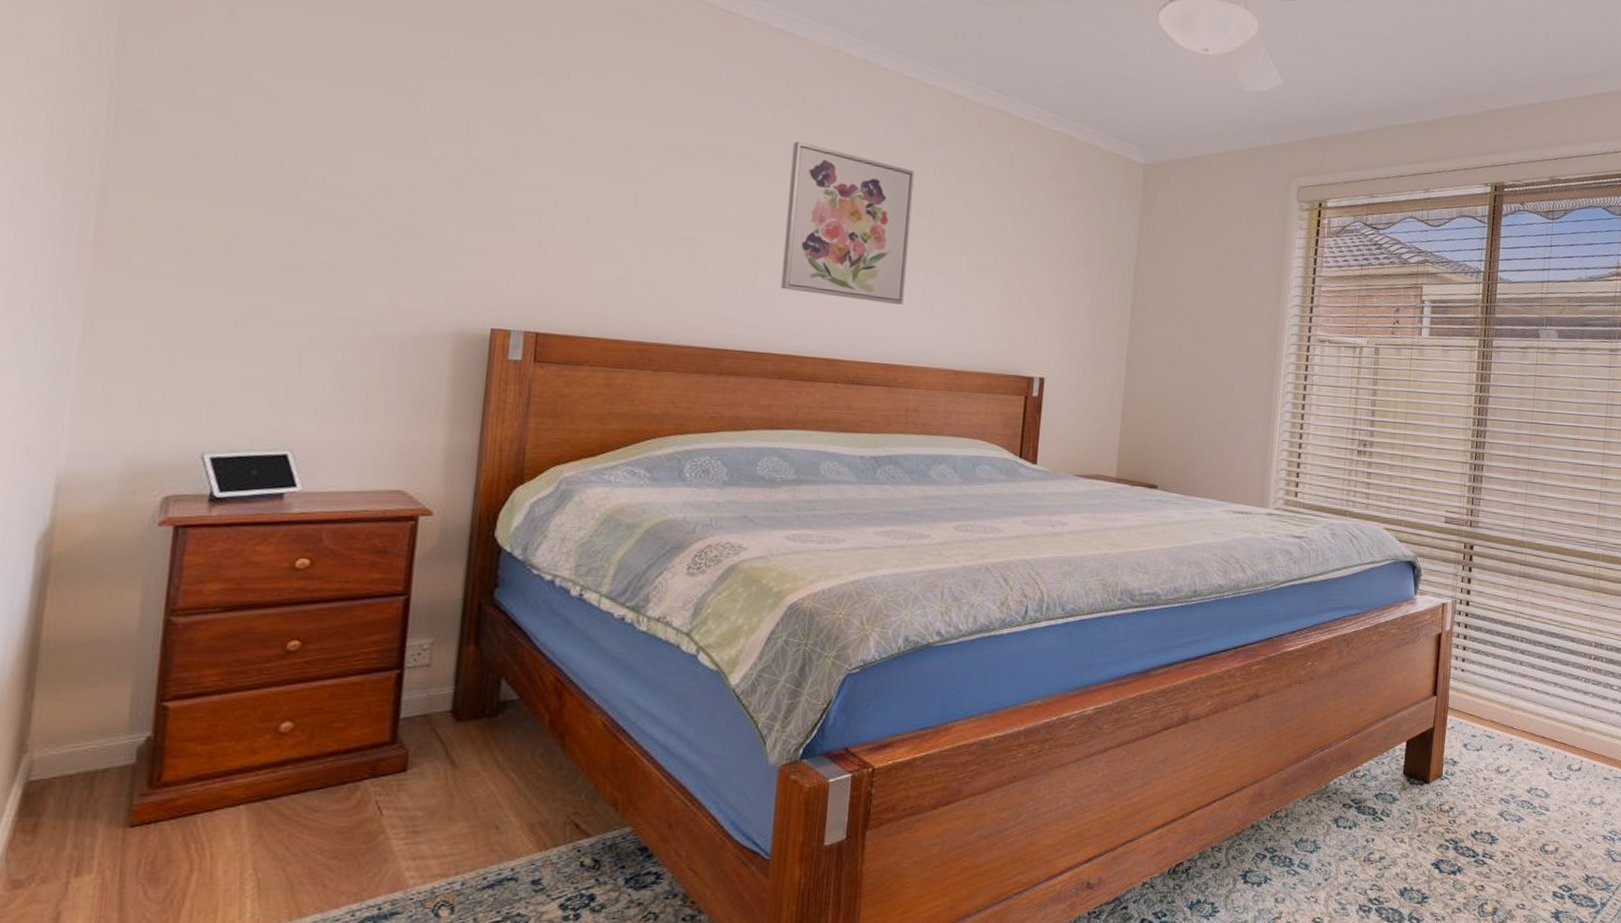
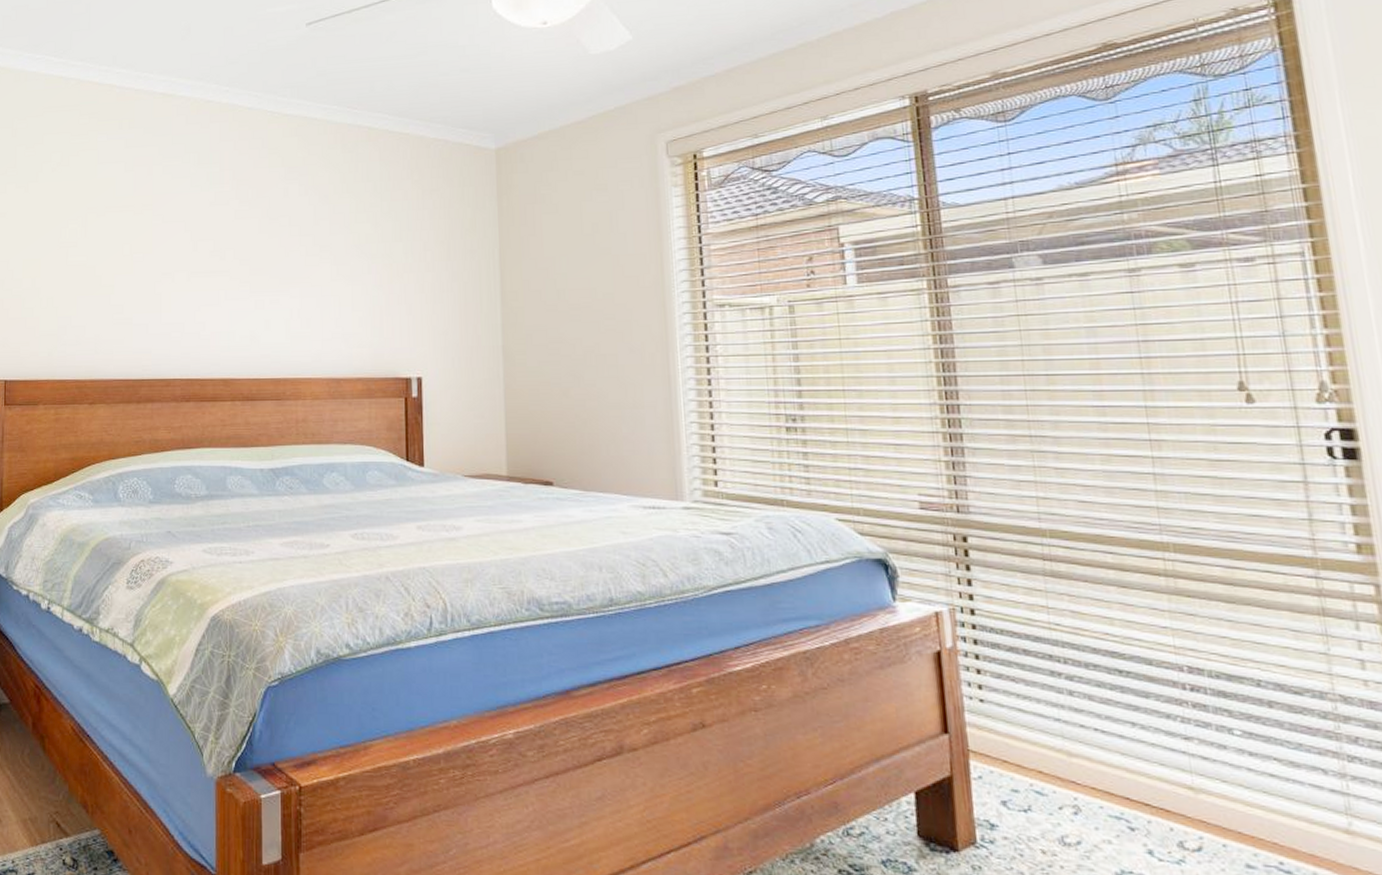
wall art: present [780,141,915,305] -> none [181,186,284,321]

